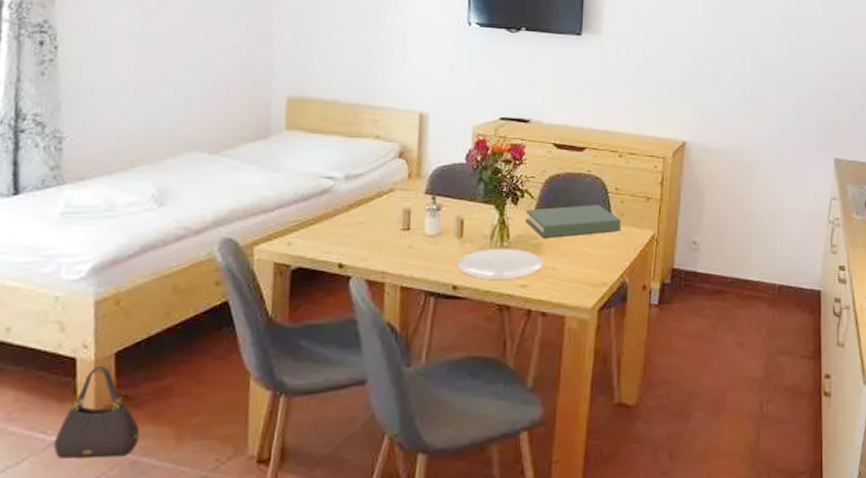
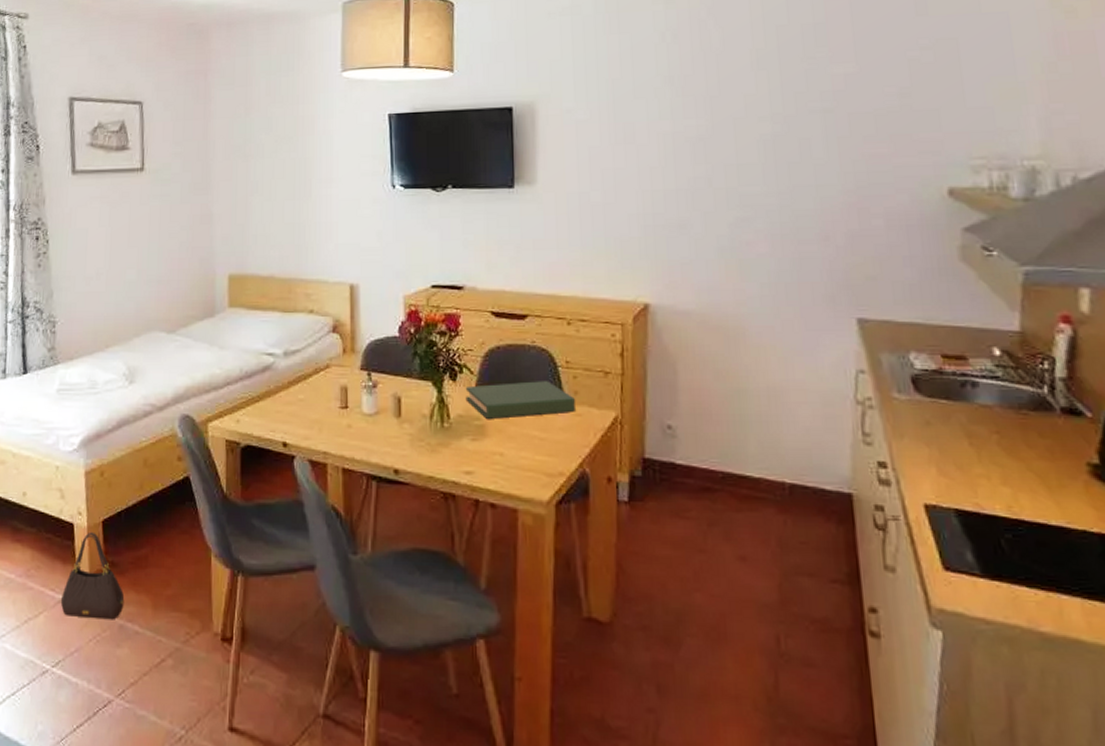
plate: present [457,249,544,280] -> none [397,430,489,464]

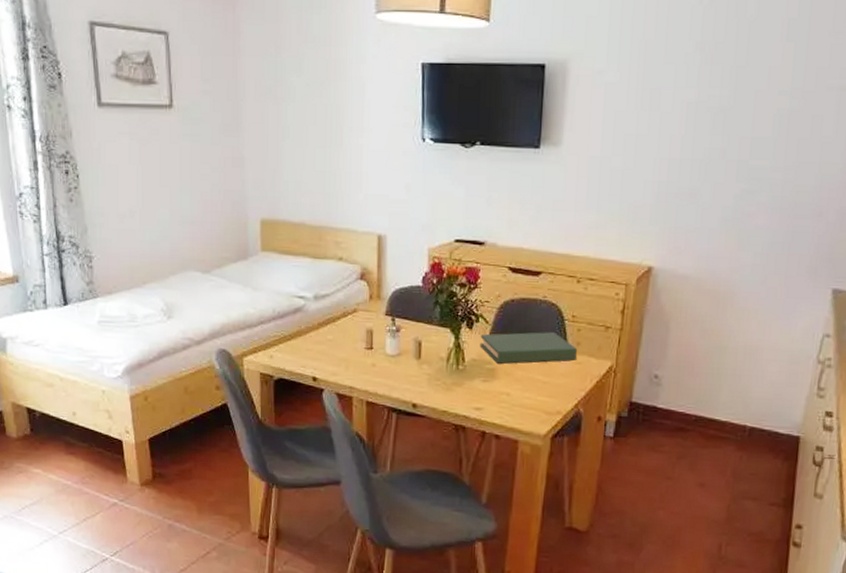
handbag: present [60,531,125,620] -> none [114,448,172,520]

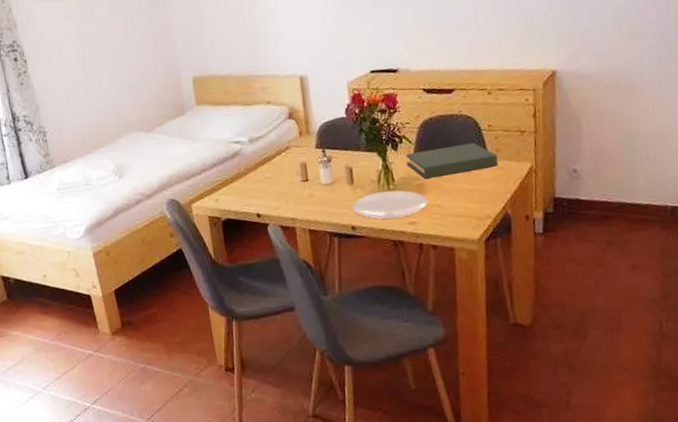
plate: none [416,371,498,402] -> present [352,190,428,219]

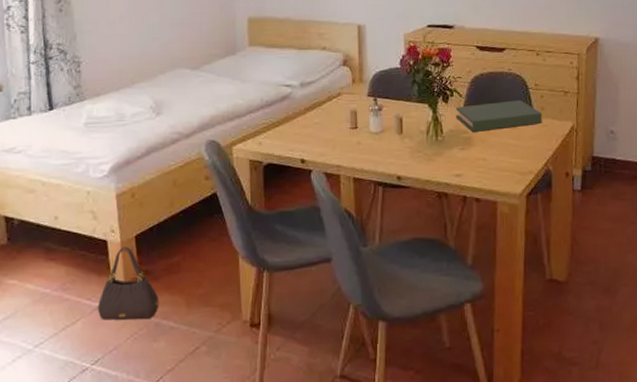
handbag: none [89,300,143,366] -> present [97,246,159,320]
plate: present [352,190,428,219] -> none [399,142,474,170]

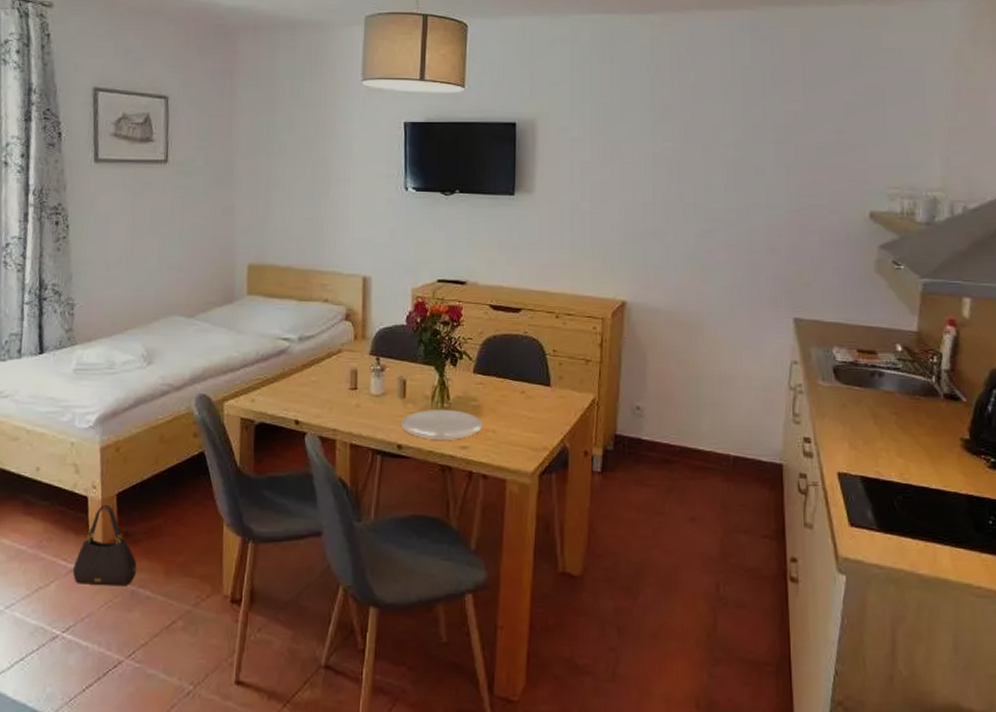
plate: none [399,142,474,170] -> present [401,410,483,440]
hardback book: present [455,100,543,132] -> none [464,367,561,400]

